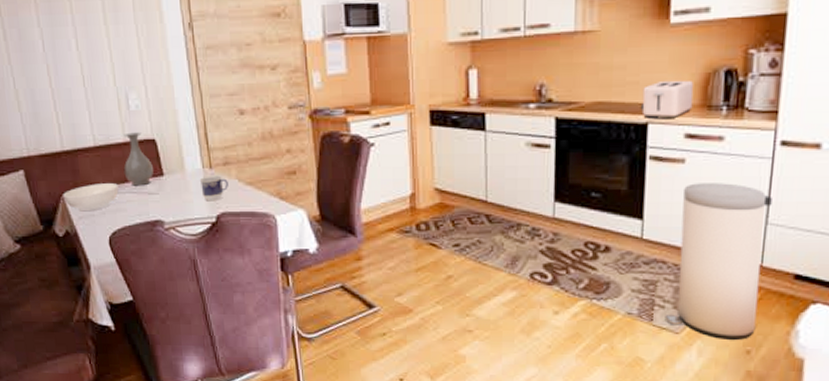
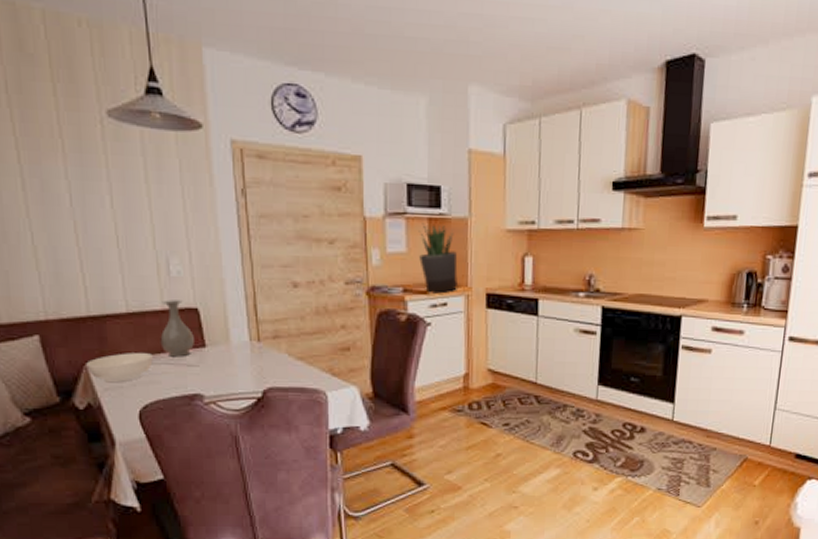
cup: present [199,175,228,202] -> none [245,349,277,376]
planter: none [358,42,401,113] -> present [418,223,459,294]
toaster: present [640,80,694,119] -> none [675,278,721,313]
pedal bin: present [664,183,772,340] -> none [689,371,780,512]

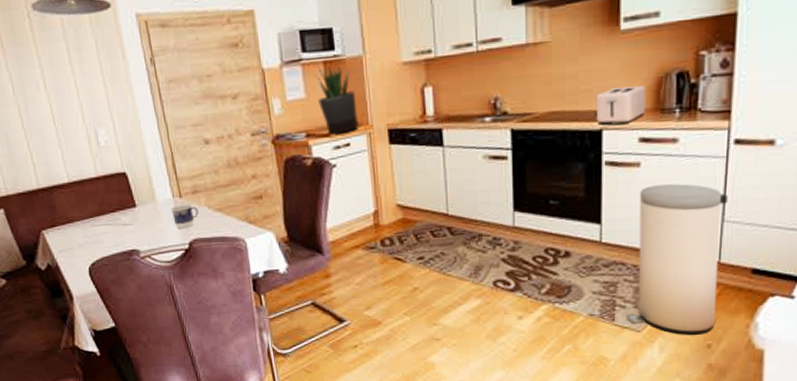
bowl: present [86,353,153,383] -> none [42,217,95,245]
vase: present [160,300,194,357] -> none [95,167,127,218]
cup: none [245,349,277,376] -> present [170,204,199,229]
toaster: none [675,278,721,313] -> present [594,85,647,125]
pedal bin: none [689,371,780,512] -> present [626,183,728,335]

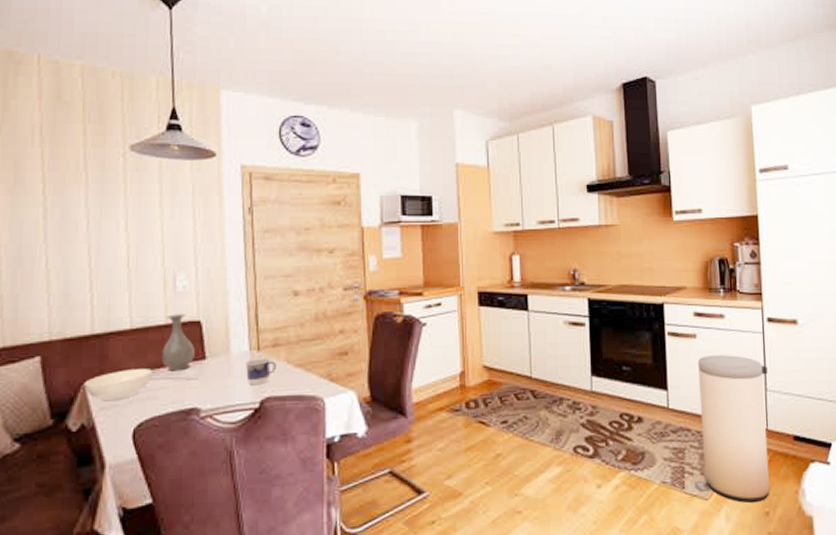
bowl: none [42,217,95,245] -> present [84,369,152,402]
vase: none [95,167,127,218] -> present [161,314,195,371]
planter: present [315,67,360,136] -> none [412,230,452,295]
toaster: present [594,85,647,125] -> none [656,267,698,300]

